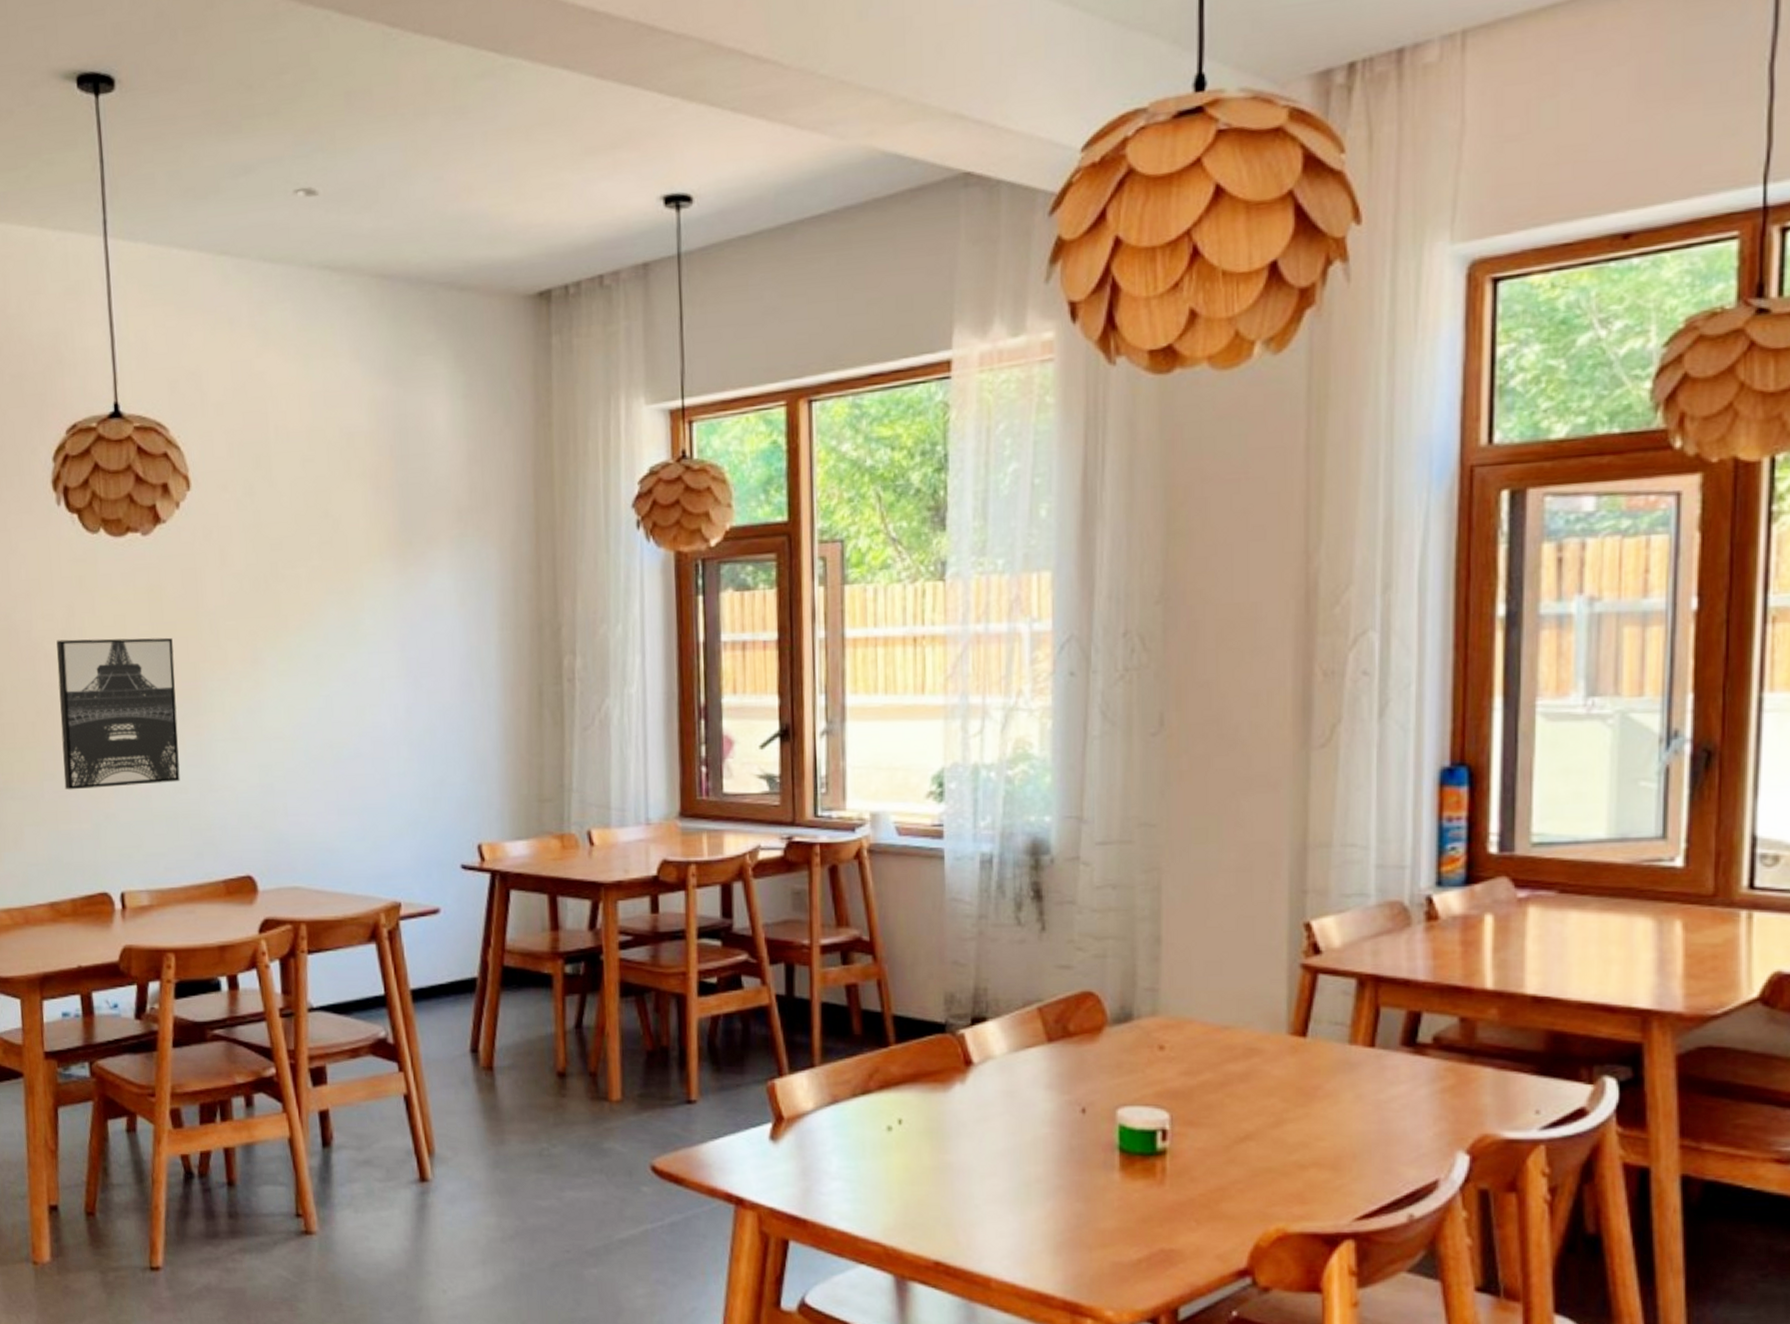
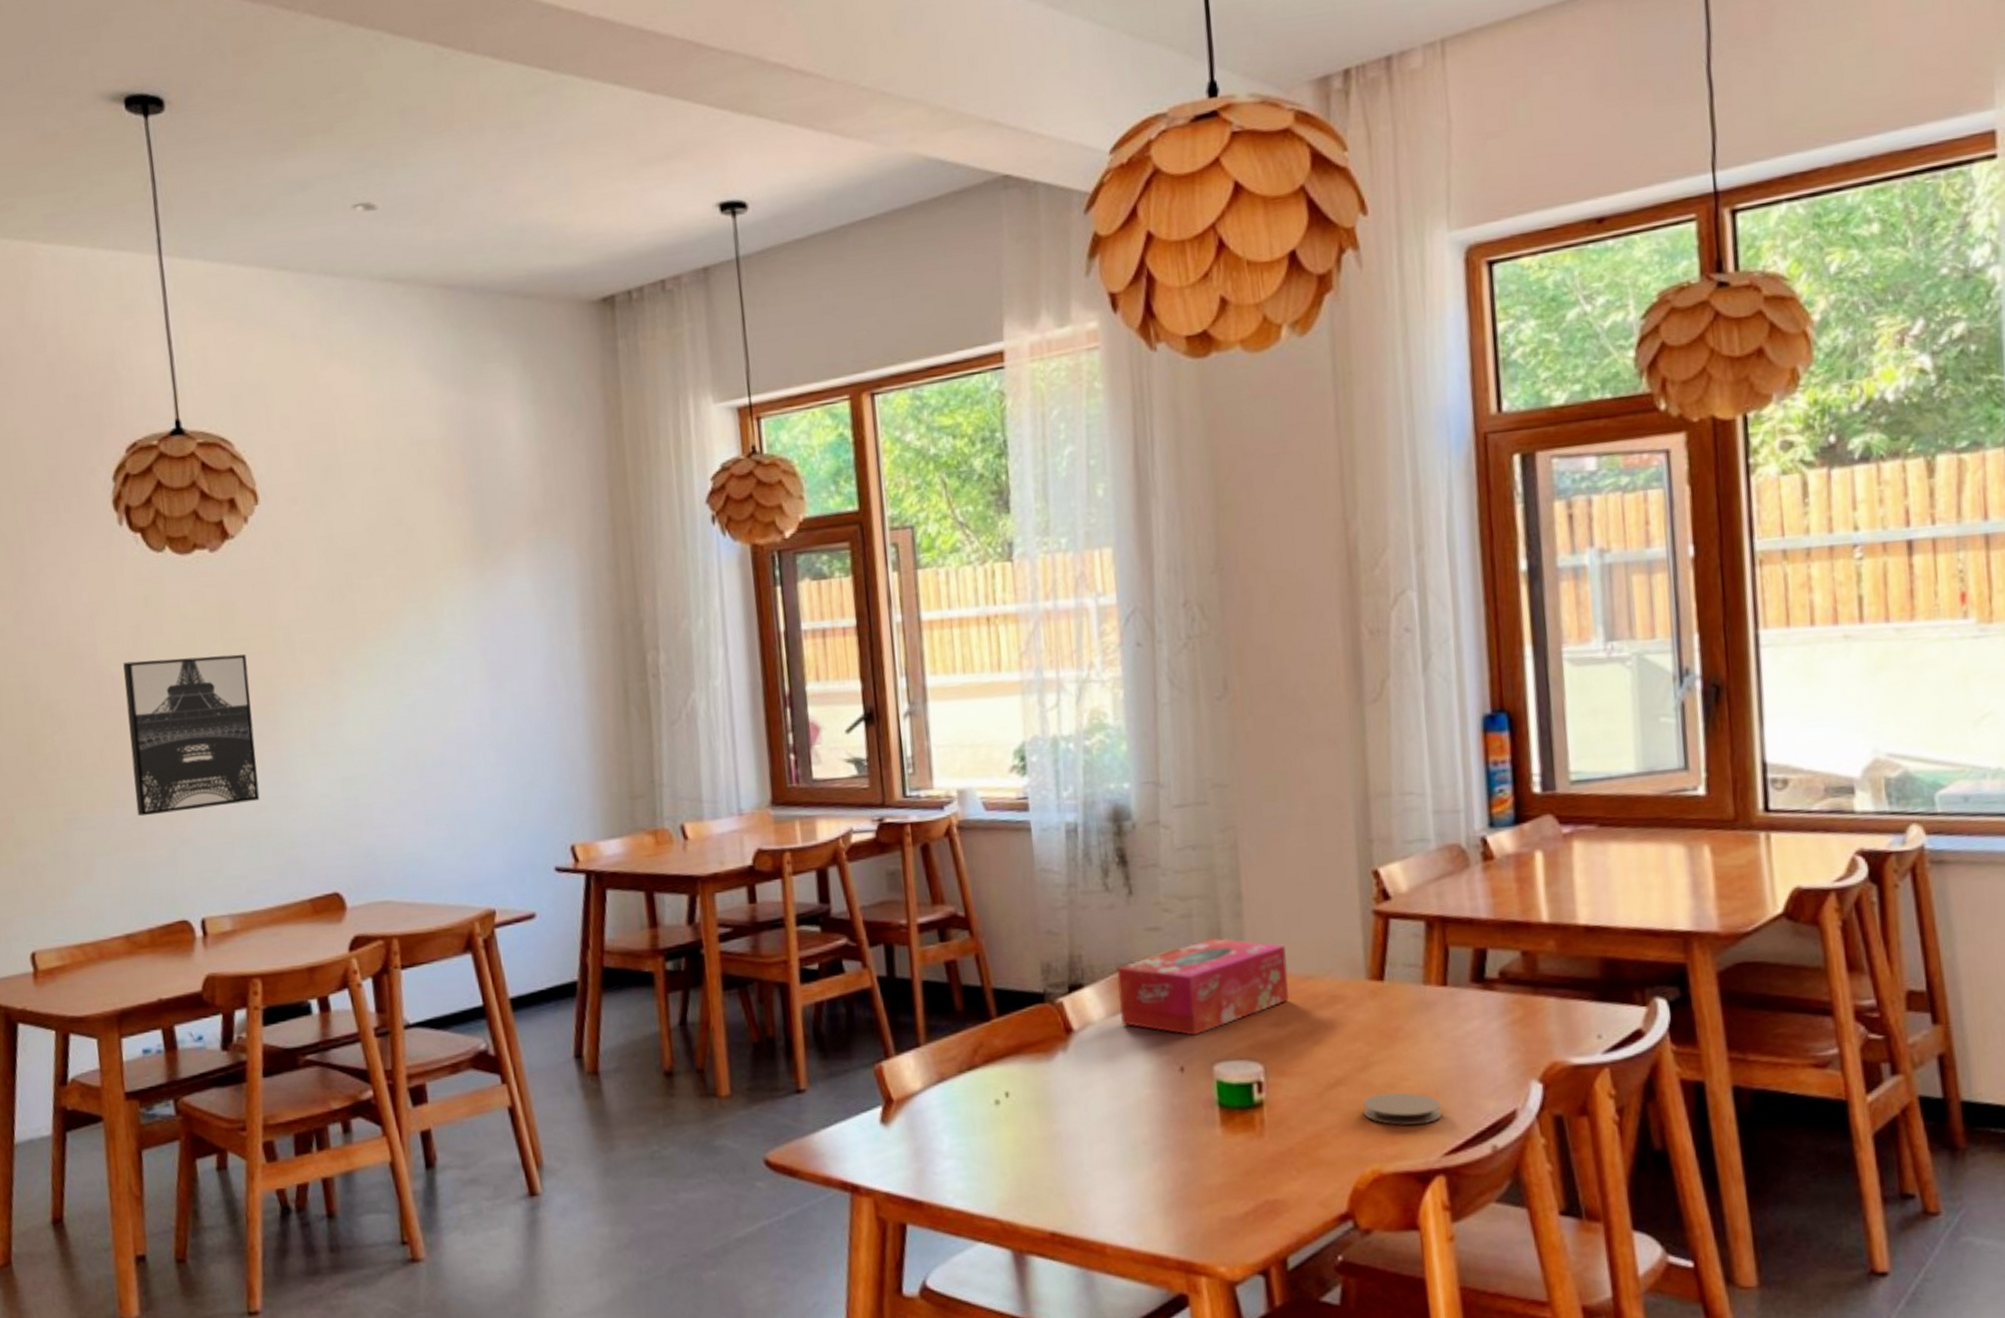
tissue box: none [1022,981,1204,1078] -> present [1117,938,1289,1036]
coaster: none [1271,1152,1357,1187] -> present [1363,1092,1442,1125]

